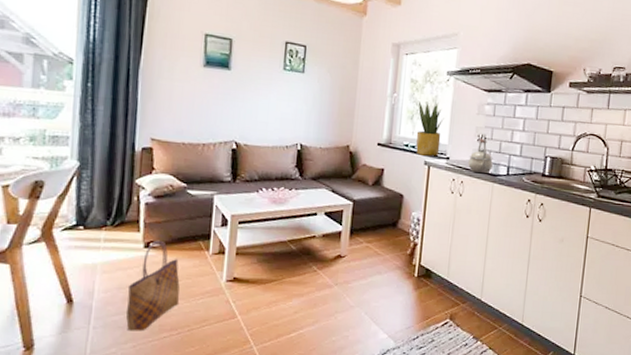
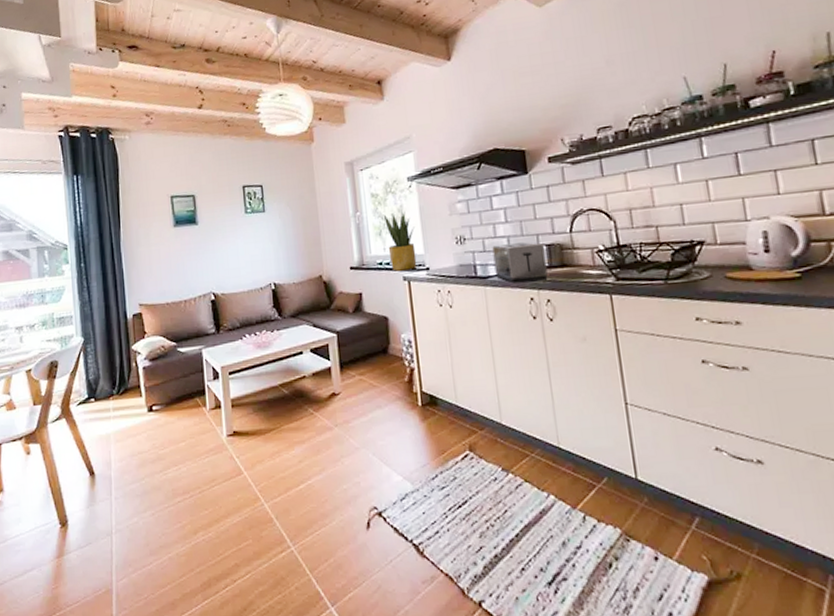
tote bag: present [125,240,180,331] -> none [140,402,187,499]
kettle: present [468,138,494,174] -> none [451,240,481,280]
toaster: none [504,149,550,187] -> present [492,242,548,283]

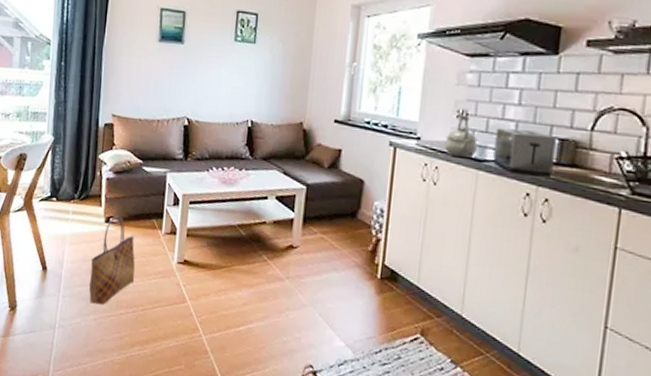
tote bag: none [140,402,187,499] -> present [88,215,135,305]
planter: present [383,209,417,271] -> none [379,68,414,136]
kettle: none [451,240,481,280] -> present [444,114,479,159]

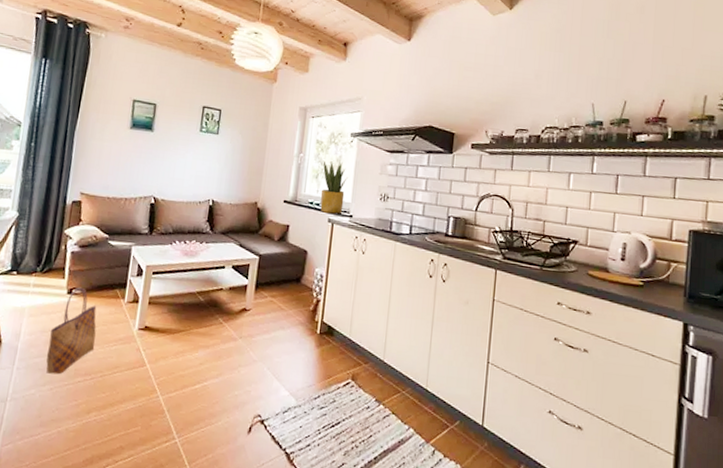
planter: none [379,68,414,136] -> present [320,160,348,214]
kettle: present [444,114,479,159] -> none [371,197,396,233]
toaster: present [493,128,558,177] -> none [407,208,453,247]

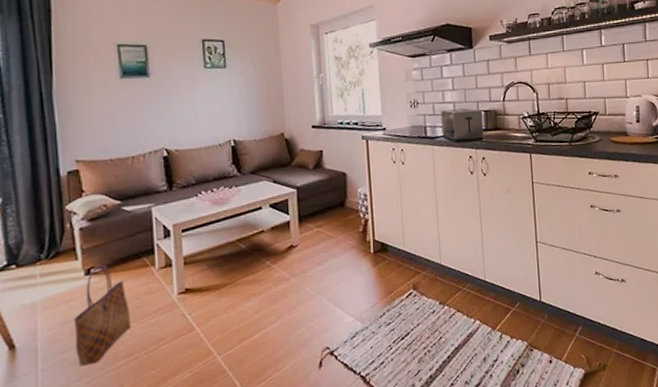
planter: present [320,160,348,214] -> none [345,73,375,131]
toaster: none [407,208,453,247] -> present [440,108,484,143]

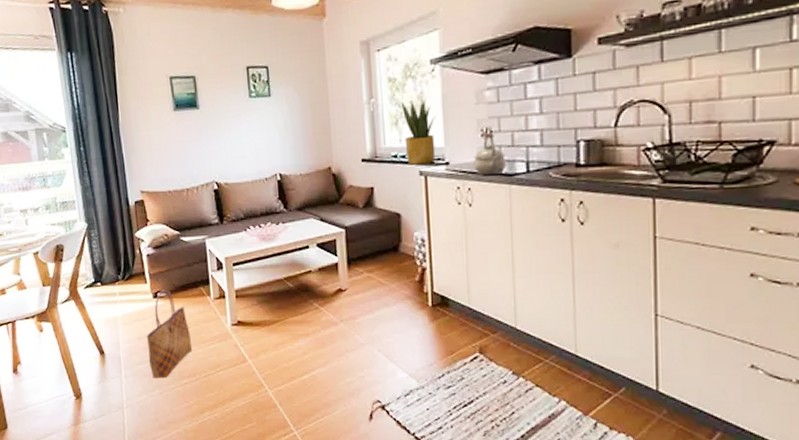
planter: none [345,73,375,131] -> present [400,96,436,165]
kettle: none [405,104,431,139] -> present [473,132,508,176]
toaster: present [440,108,484,143] -> none [522,137,584,182]

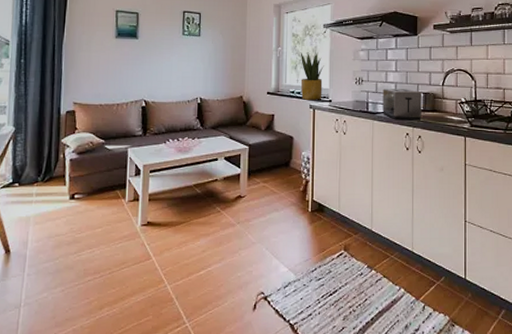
tote bag: present [147,289,193,379] -> none [55,192,101,276]
kettle: present [473,132,508,176] -> none [349,81,372,113]
toaster: none [522,137,584,182] -> present [382,89,423,121]

